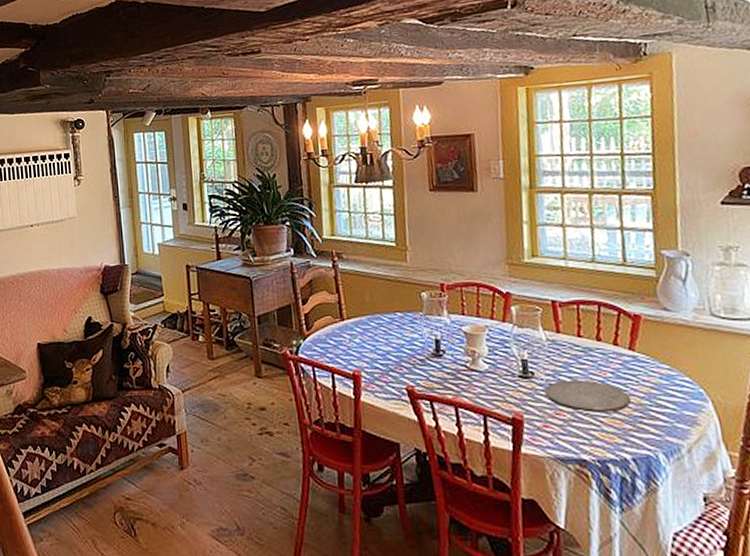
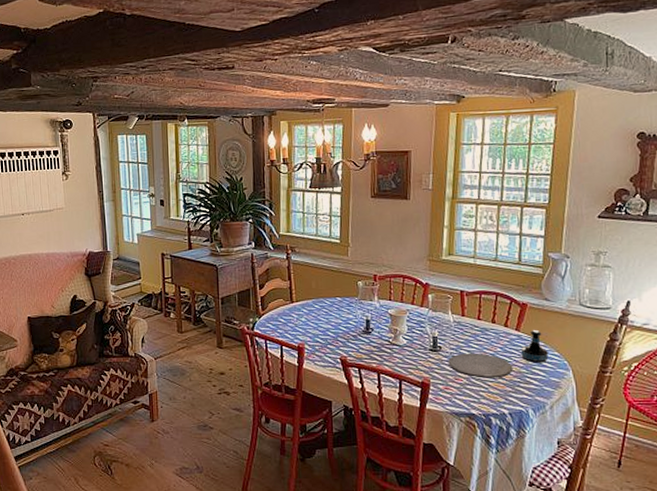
tequila bottle: none [638,348,678,392] -> present [520,329,549,363]

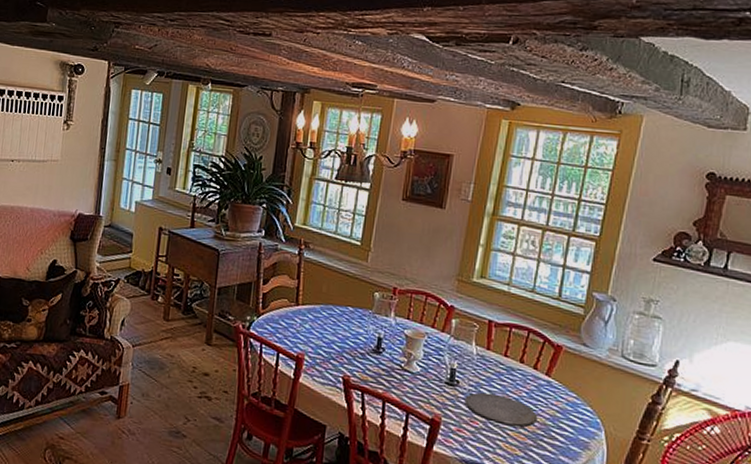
tequila bottle: present [520,329,549,363] -> none [548,377,580,418]

